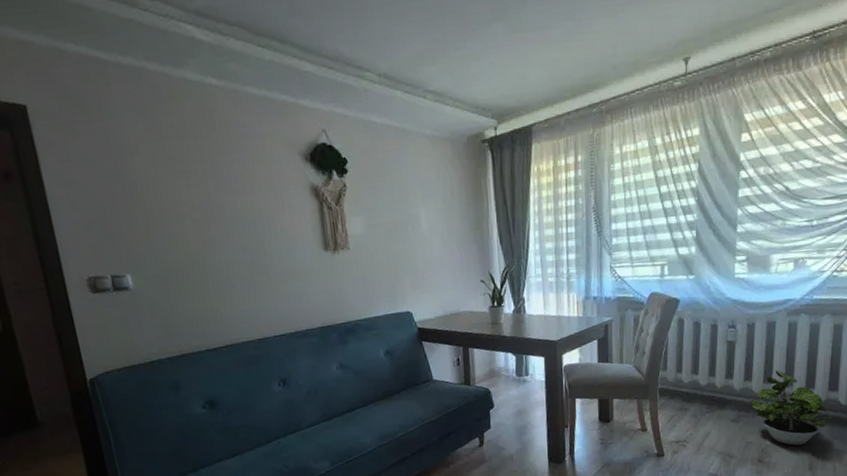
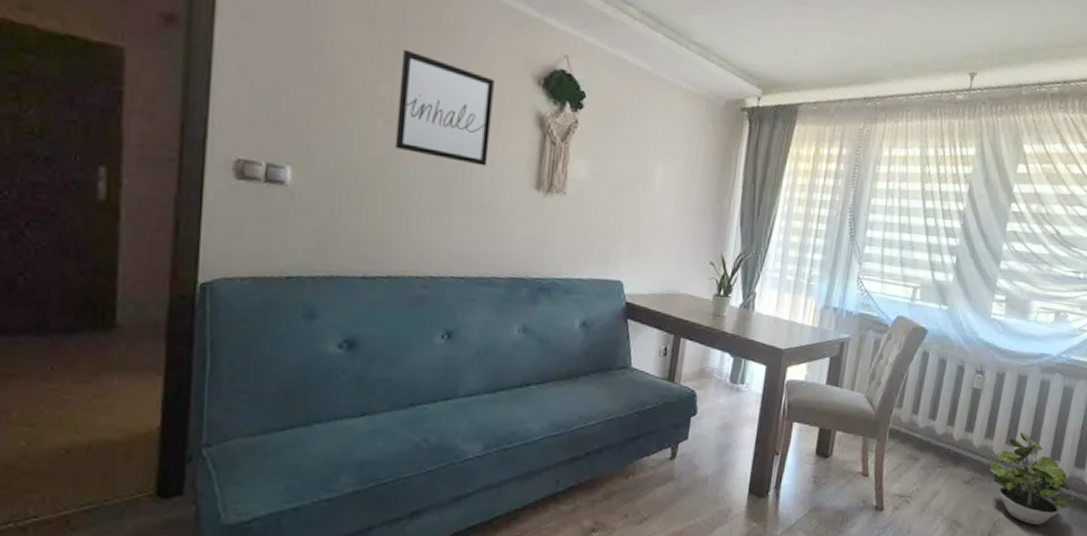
wall art: none [191,156,281,242] -> present [395,49,495,166]

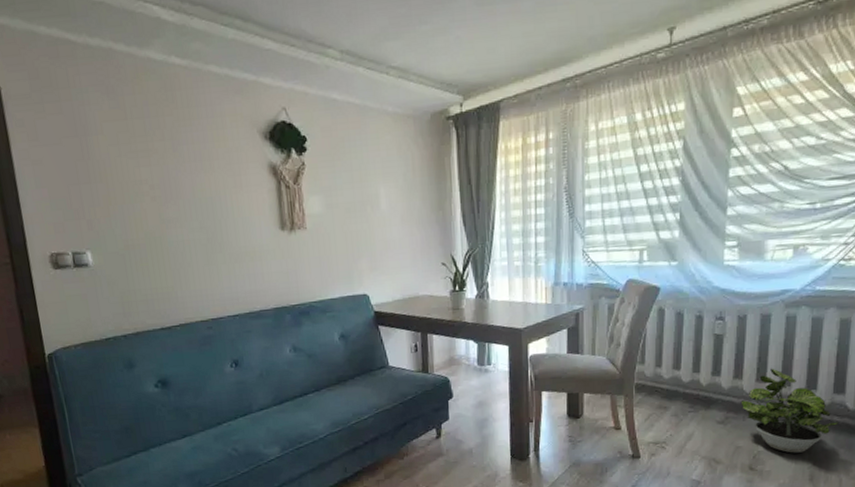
wall art: present [395,49,495,166] -> none [152,134,238,220]

